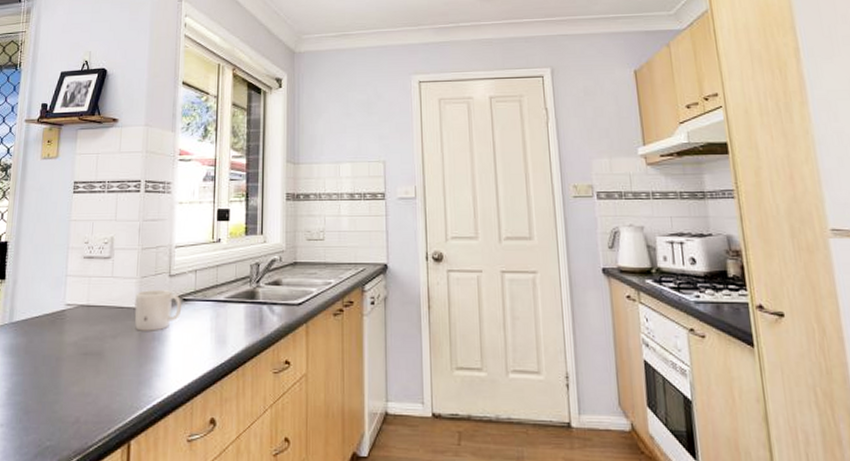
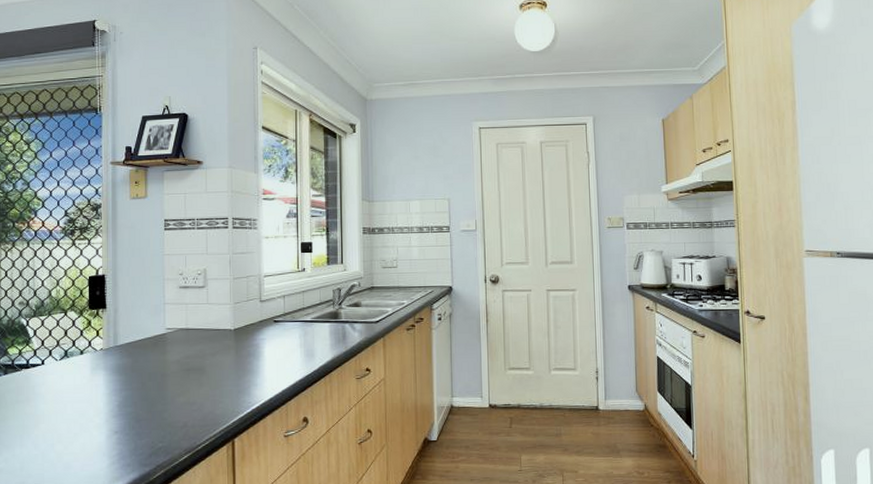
mug: present [134,289,182,331] -> none [230,312,274,349]

